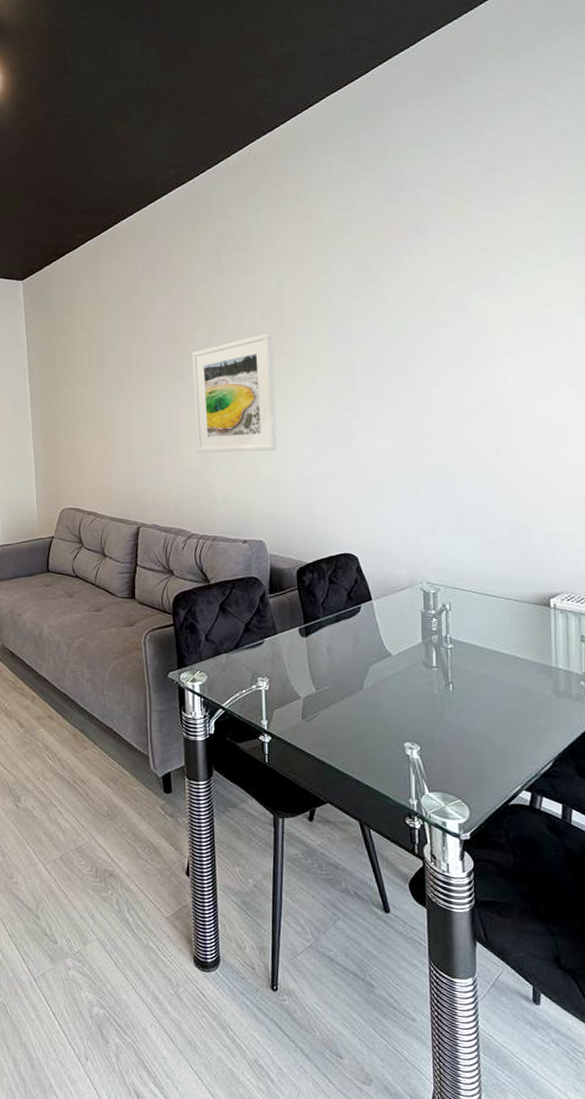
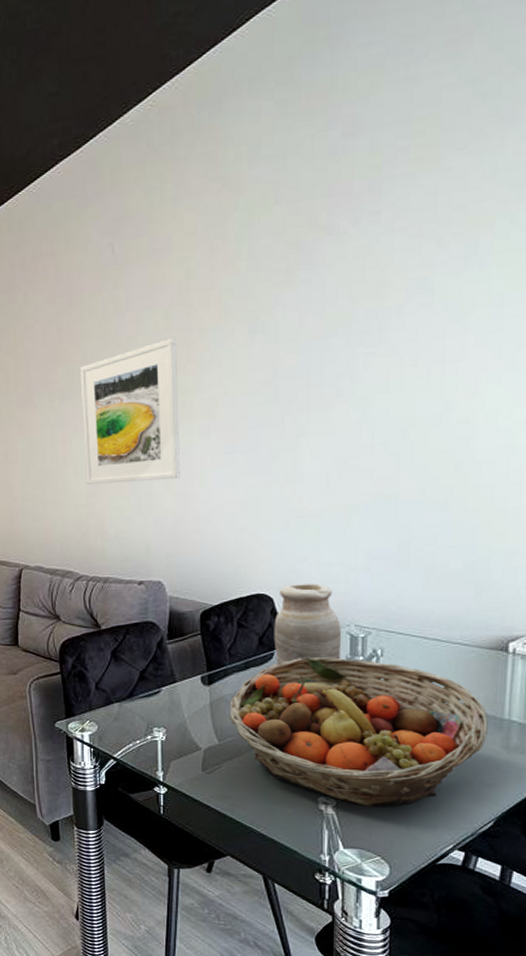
fruit basket: none [324,611,540,751] -> present [229,657,488,808]
vase: none [359,545,417,616] -> present [273,584,342,663]

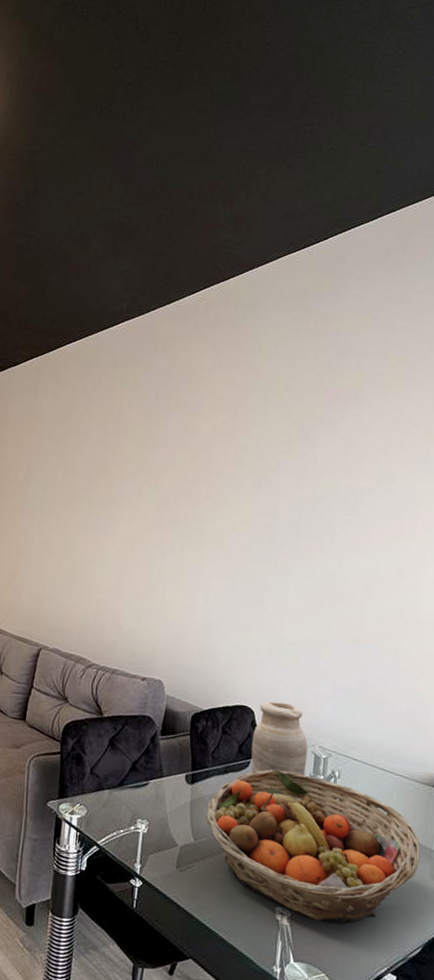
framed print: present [79,338,180,485] -> none [109,475,199,593]

